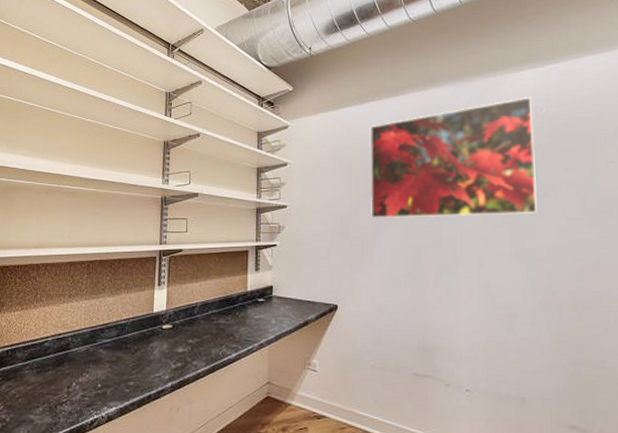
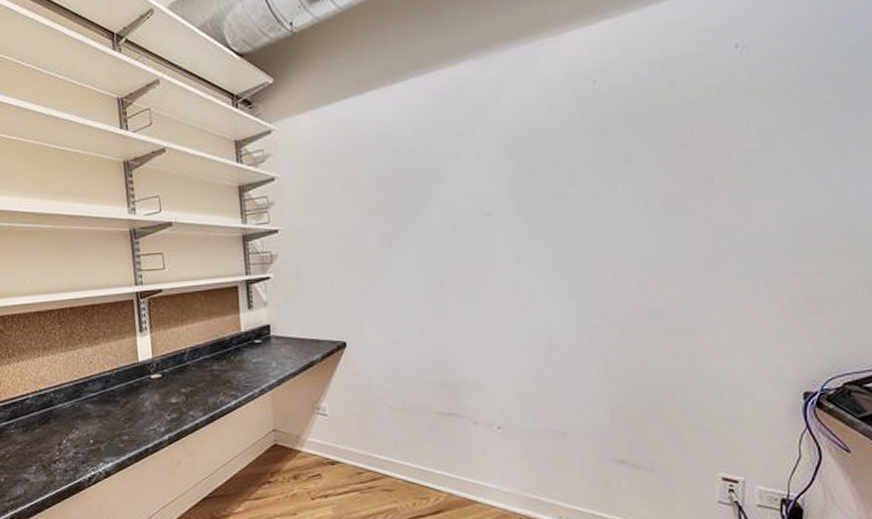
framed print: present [370,96,537,219] -> none [373,65,586,239]

